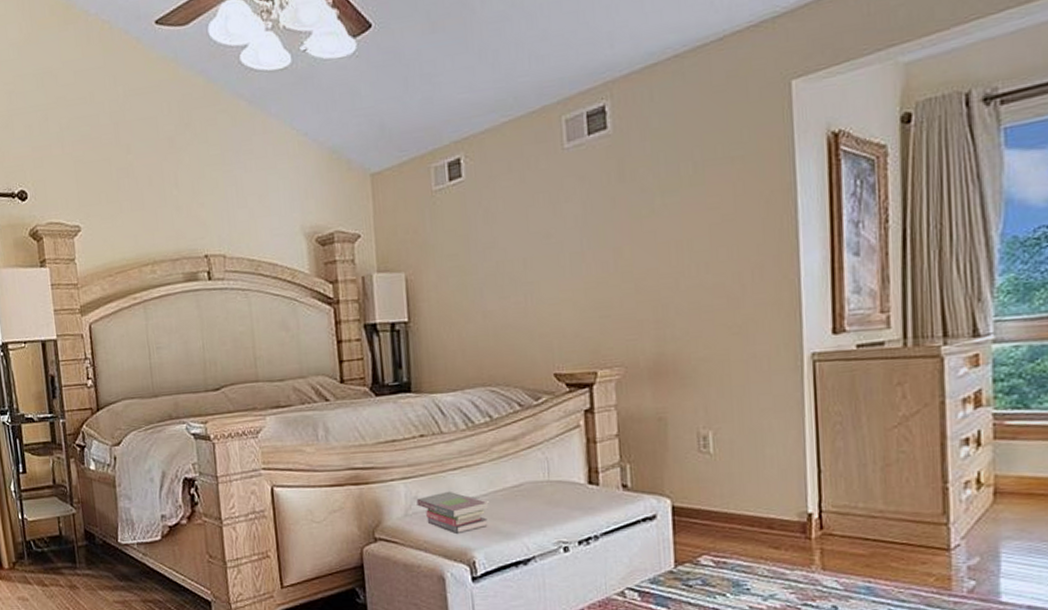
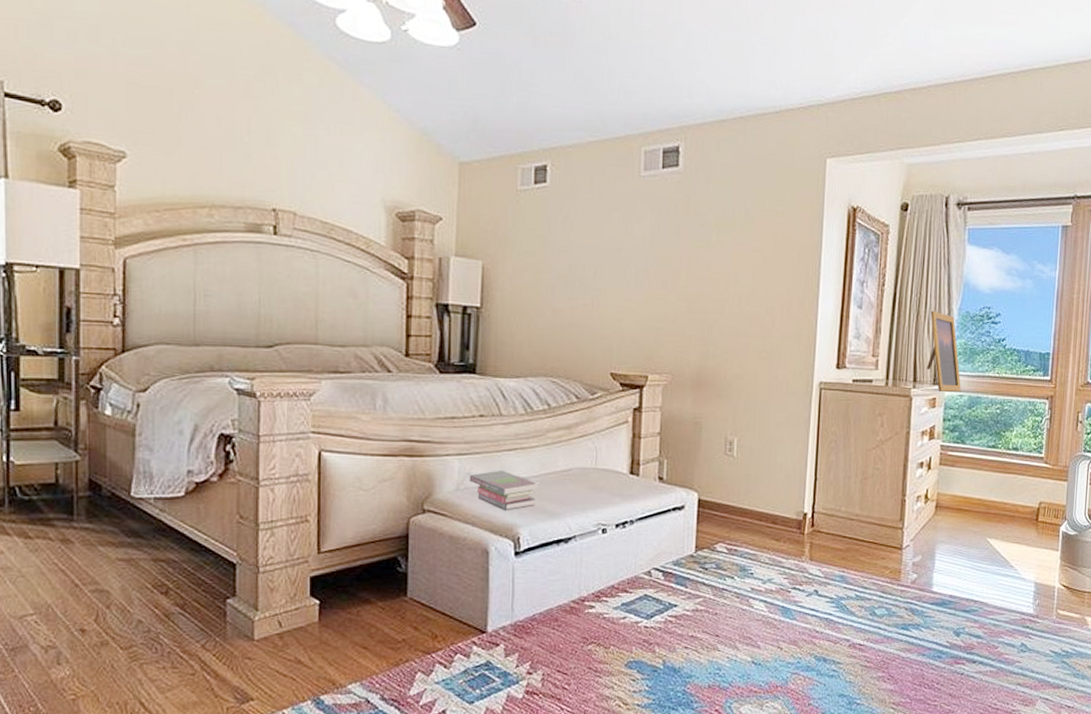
picture frame: none [960,242,1016,345] -> present [927,310,961,392]

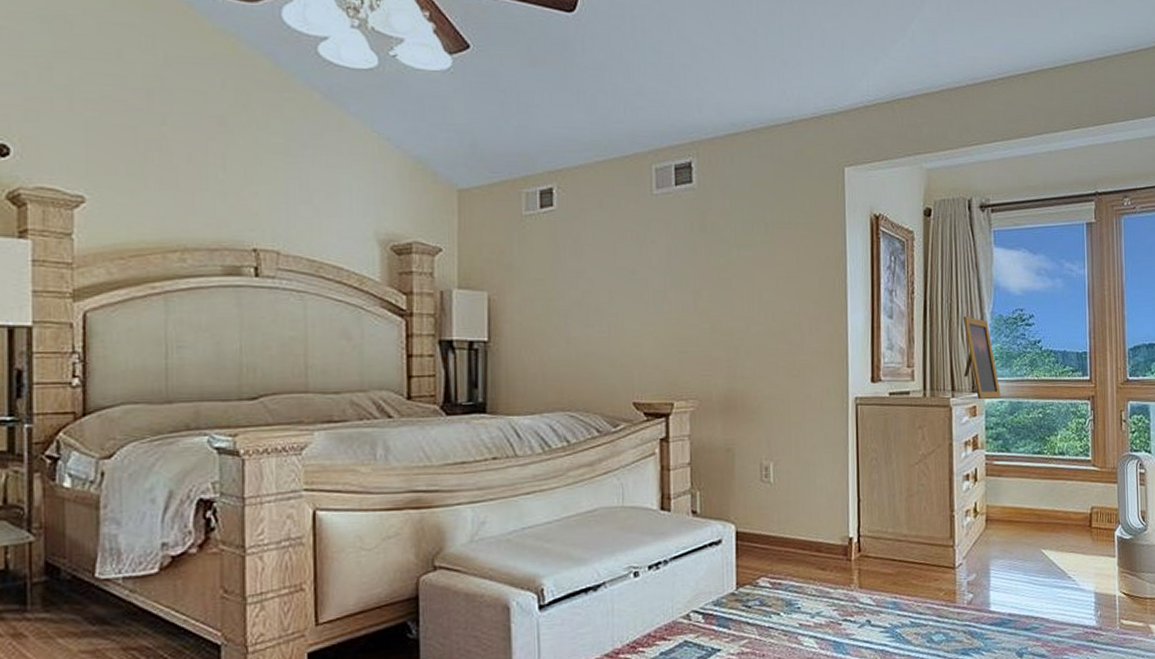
books: present [469,470,537,511] -> none [484,516,560,562]

